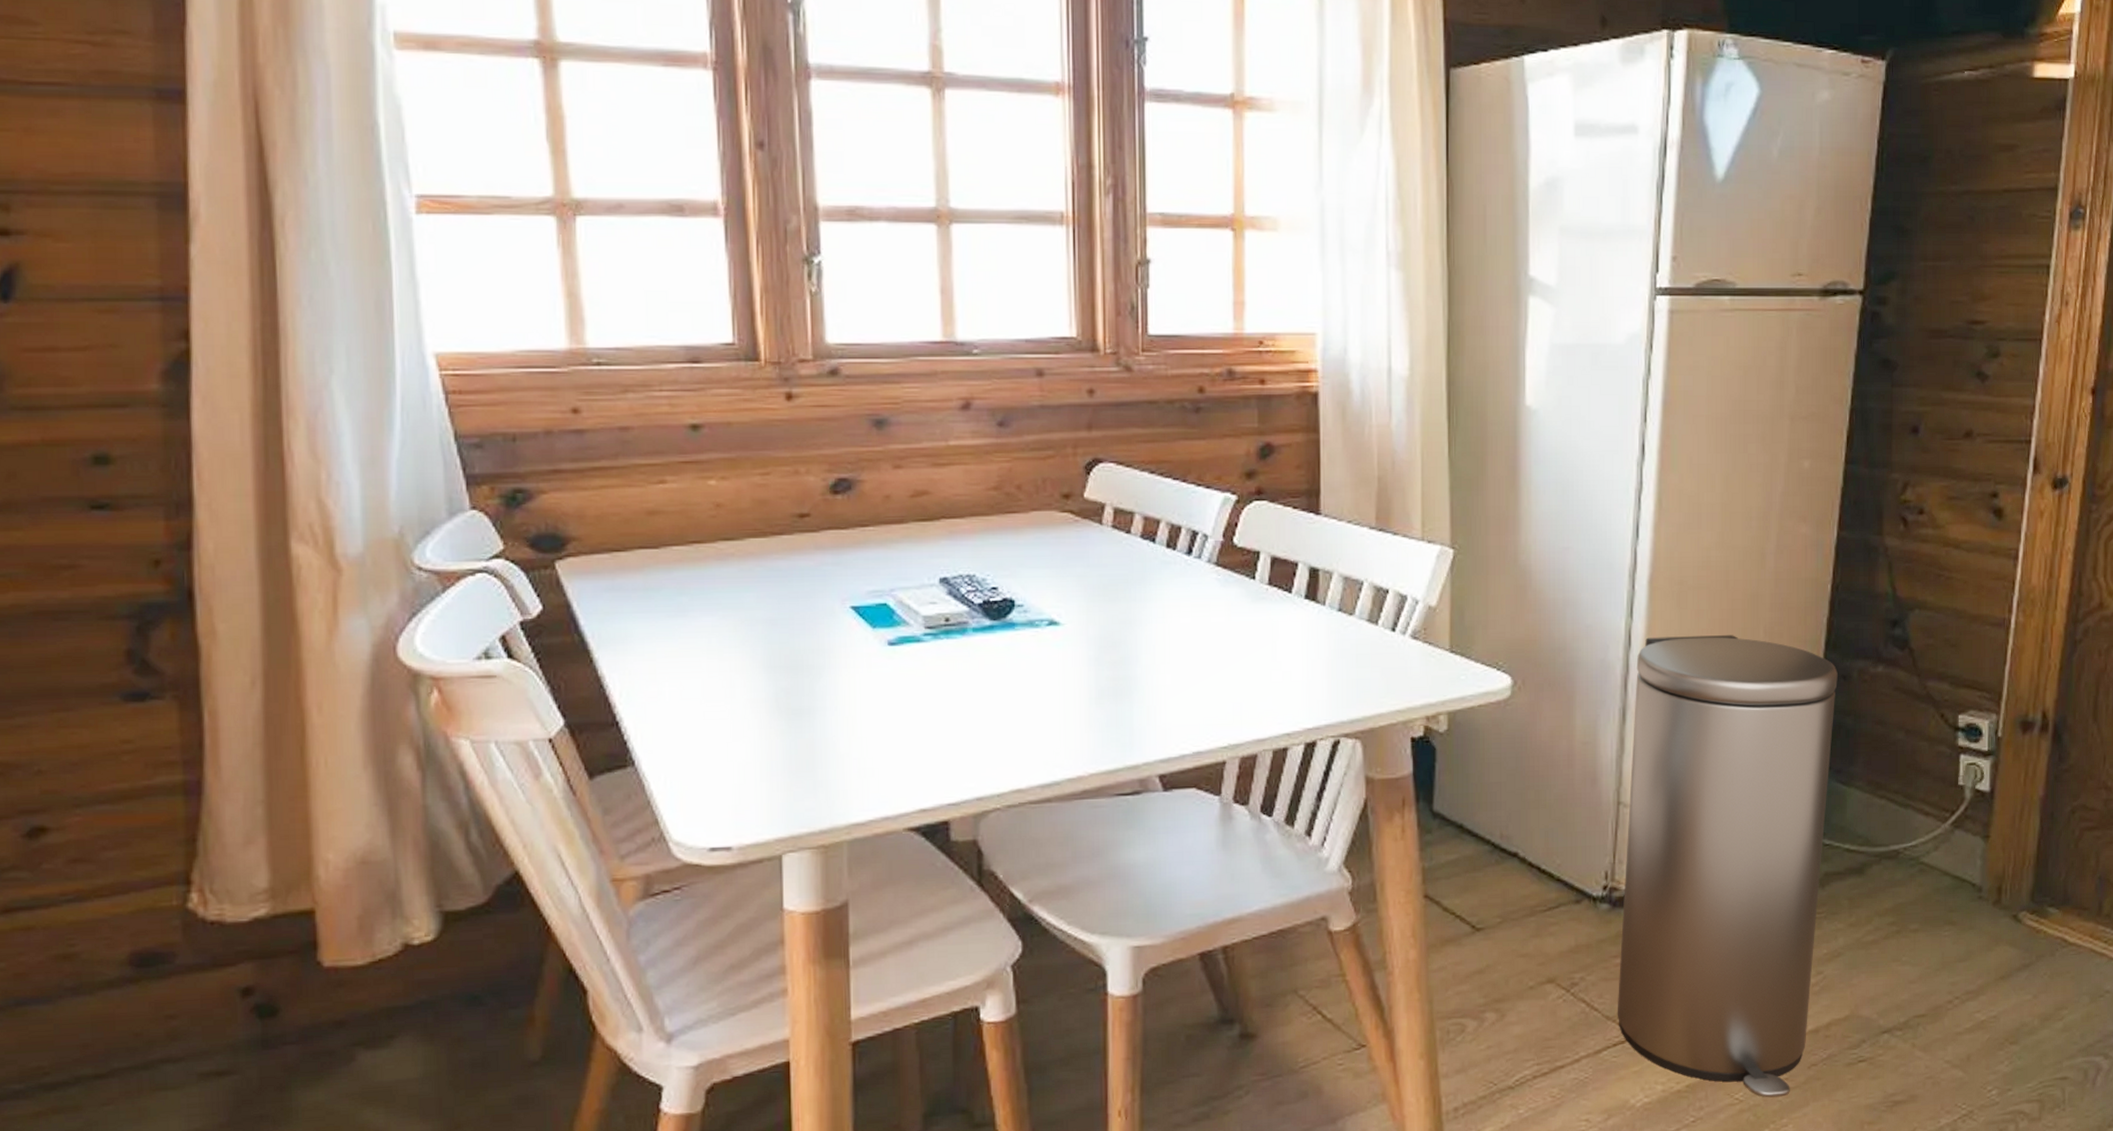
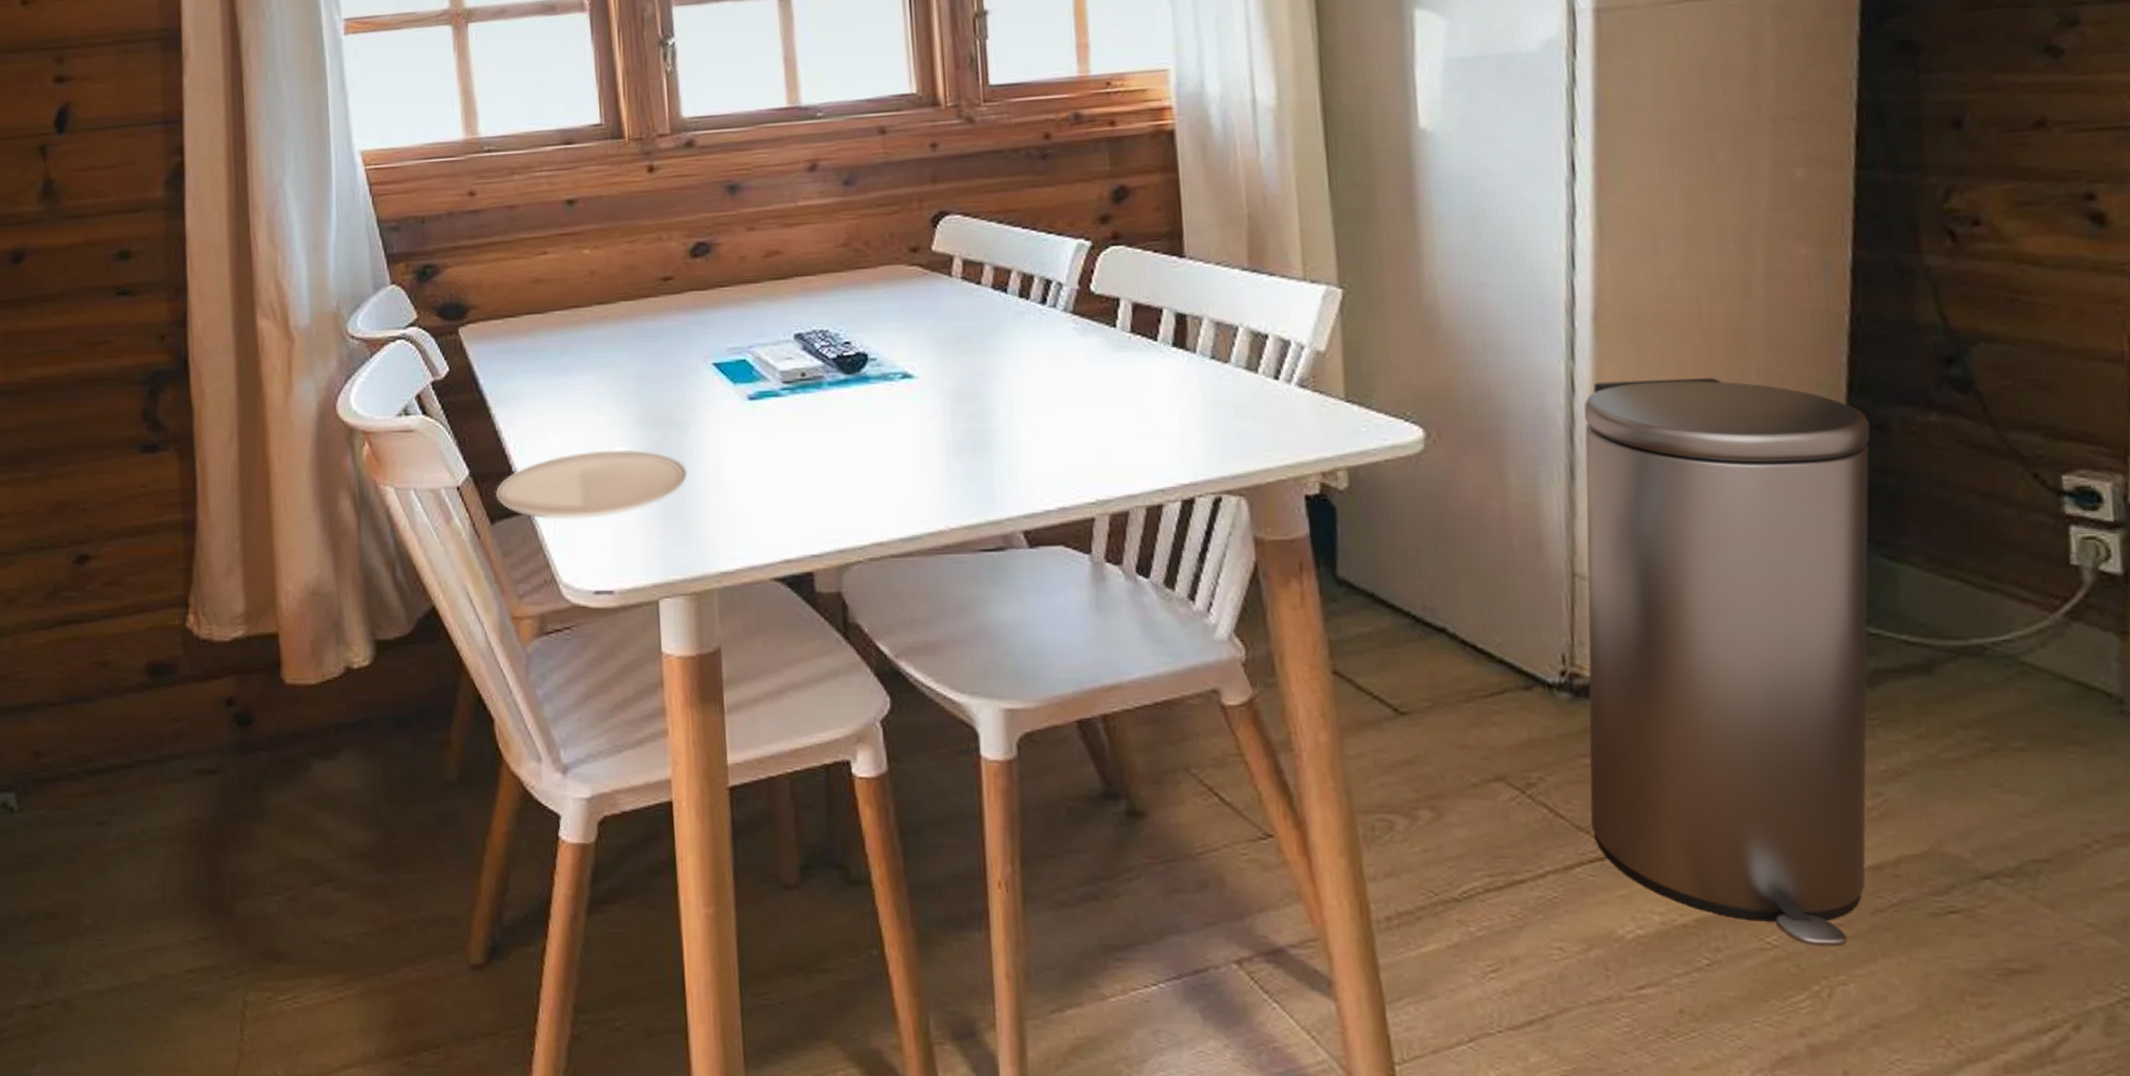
plate: none [595,697,819,773] -> present [495,449,688,520]

